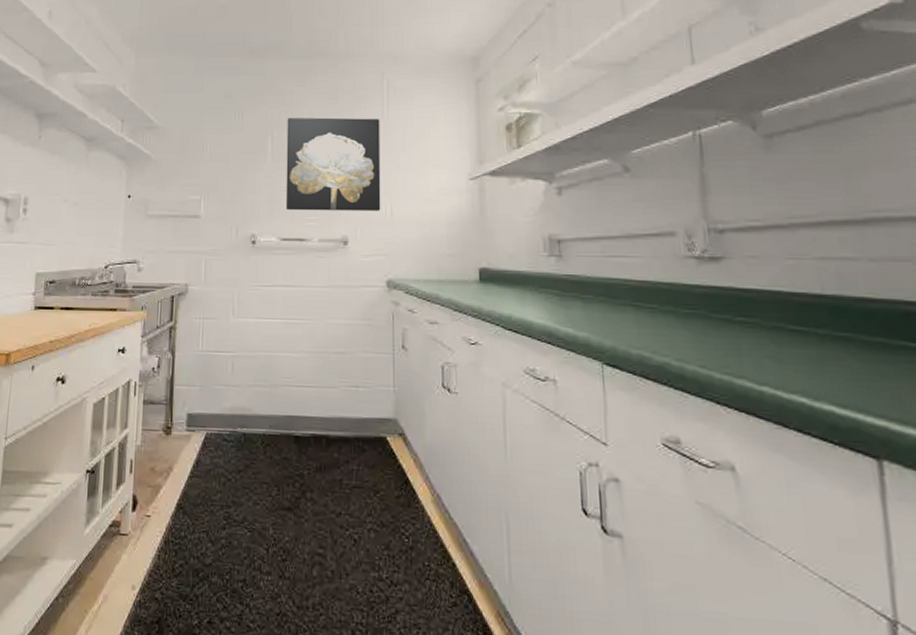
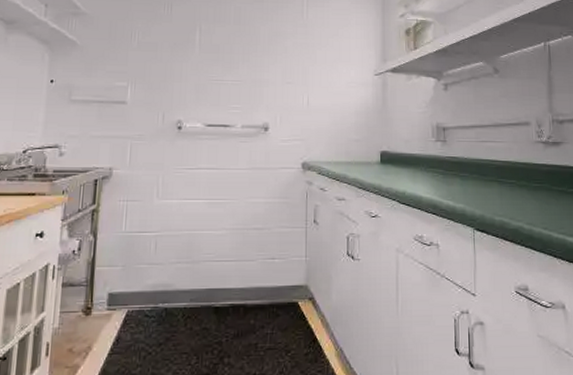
wall art: present [285,117,381,211] -> none [211,13,300,101]

